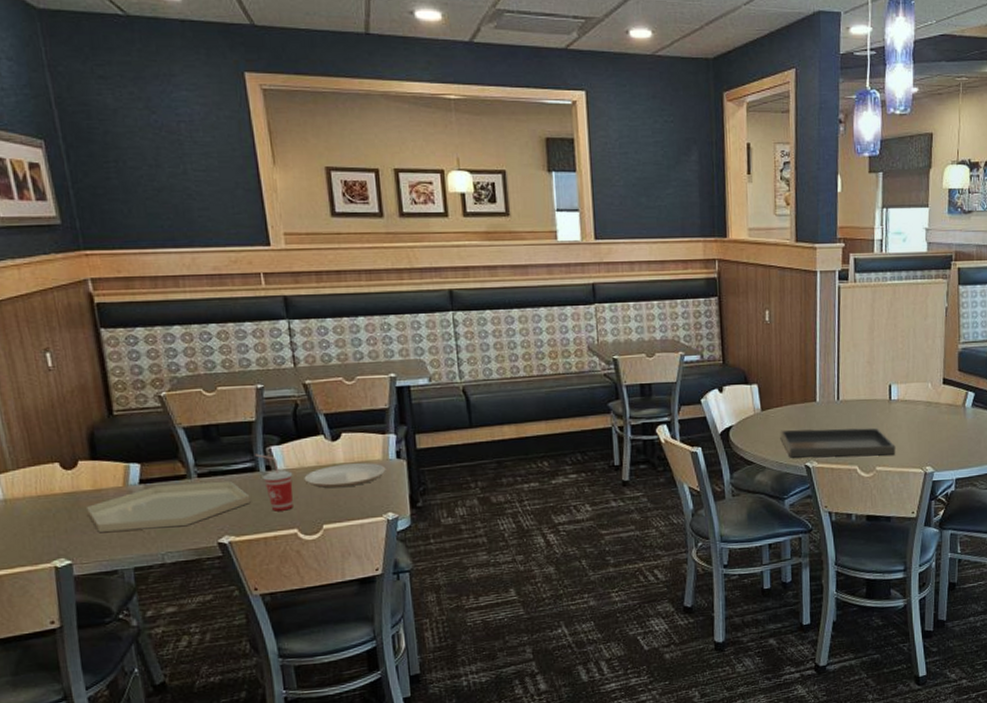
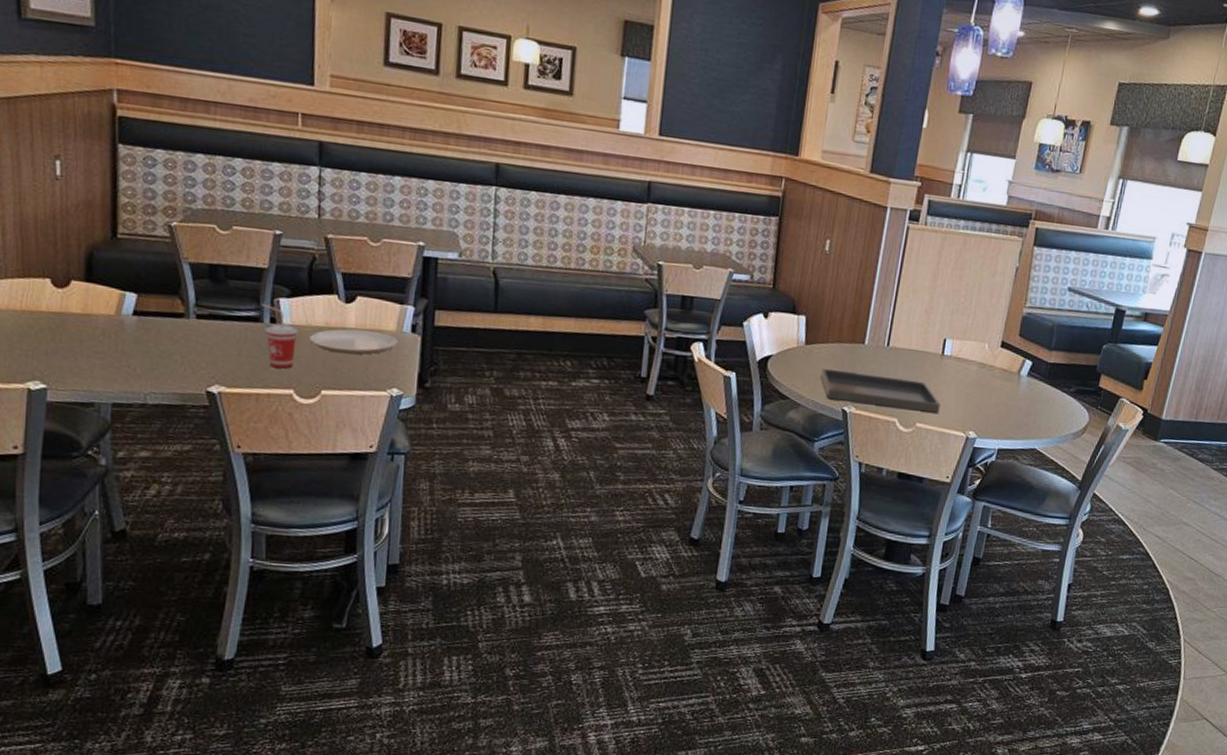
tray: present [85,480,251,532] -> none [71,320,249,368]

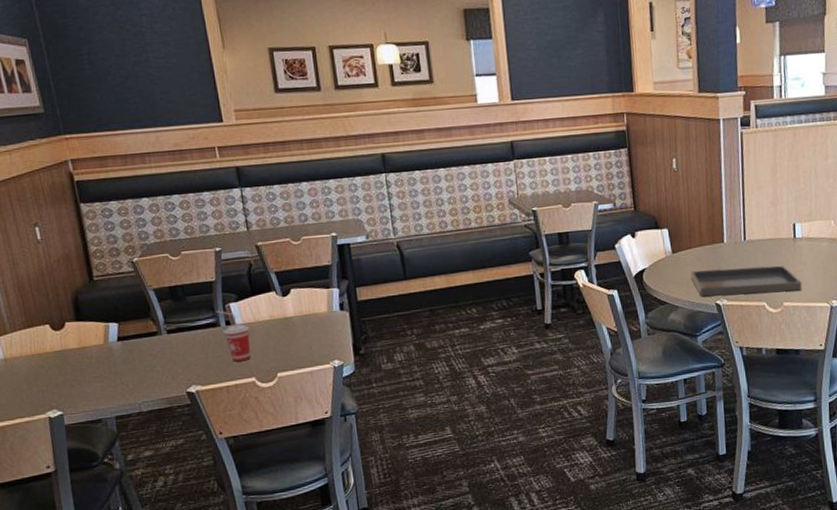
plate: present [309,328,398,355] -> none [259,315,331,340]

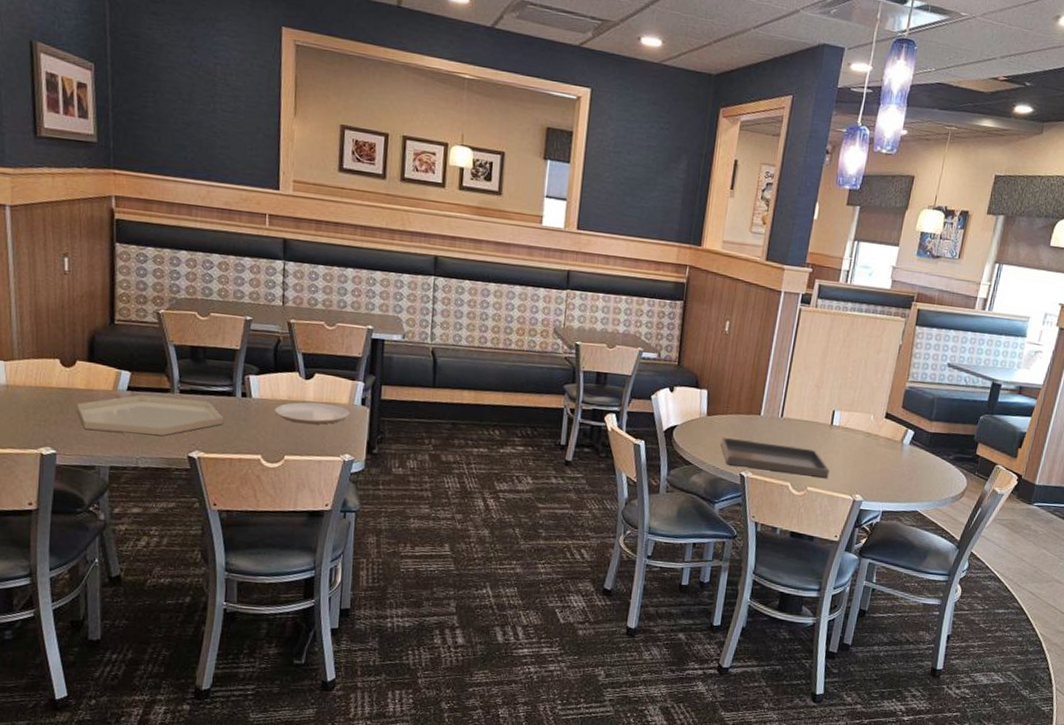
tray: none [73,335,214,385] -> present [76,394,224,436]
beverage cup: present [216,310,251,362] -> none [234,380,266,437]
plate: none [259,315,331,340] -> present [274,402,350,425]

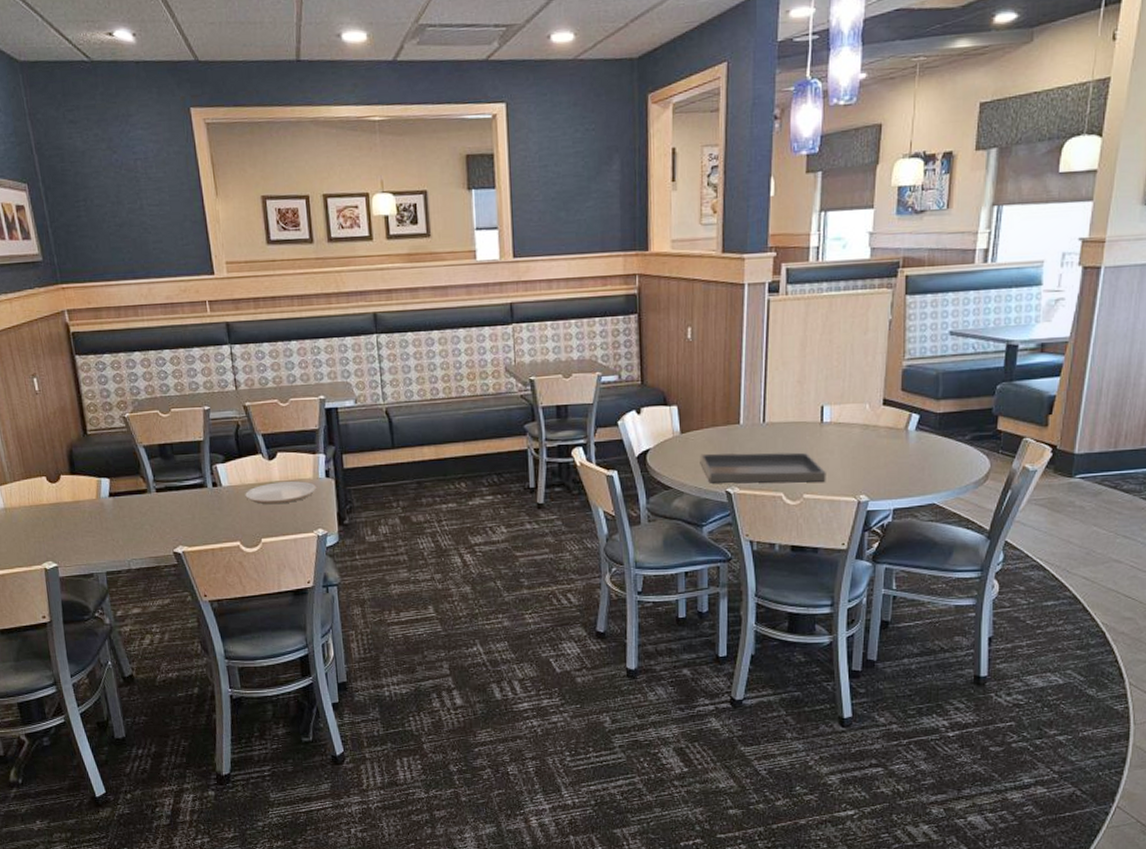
tray: present [76,394,224,436] -> none [67,495,200,539]

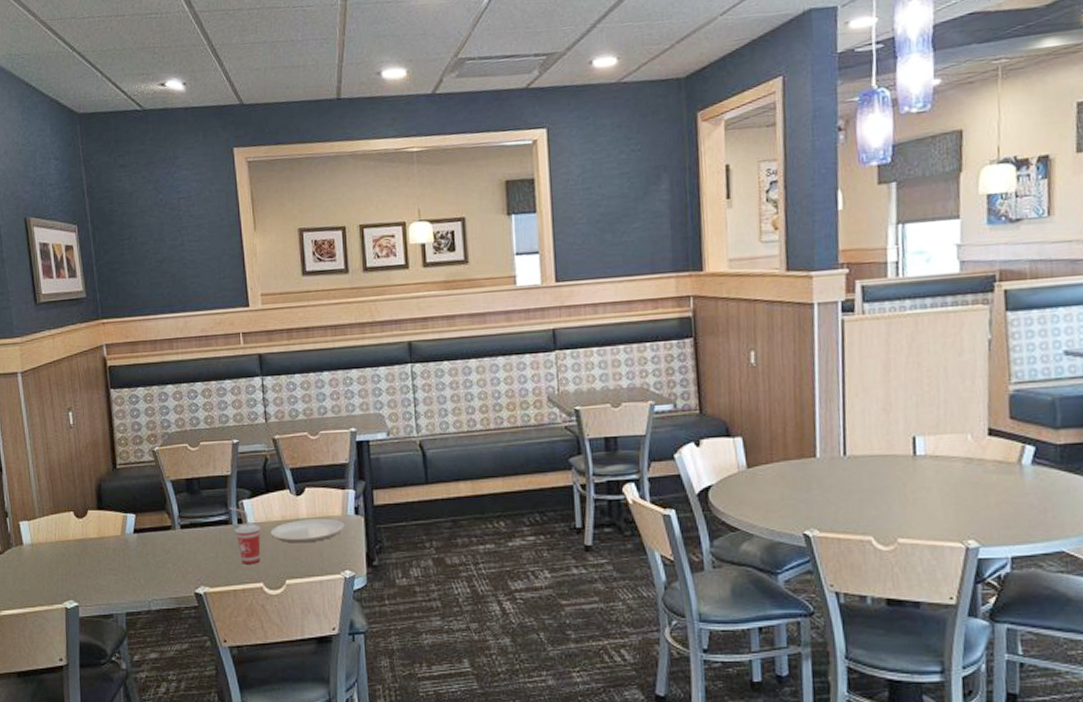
beverage cup: none [203,471,236,525] -> present [229,507,261,564]
tray: present [700,452,826,484] -> none [770,489,925,525]

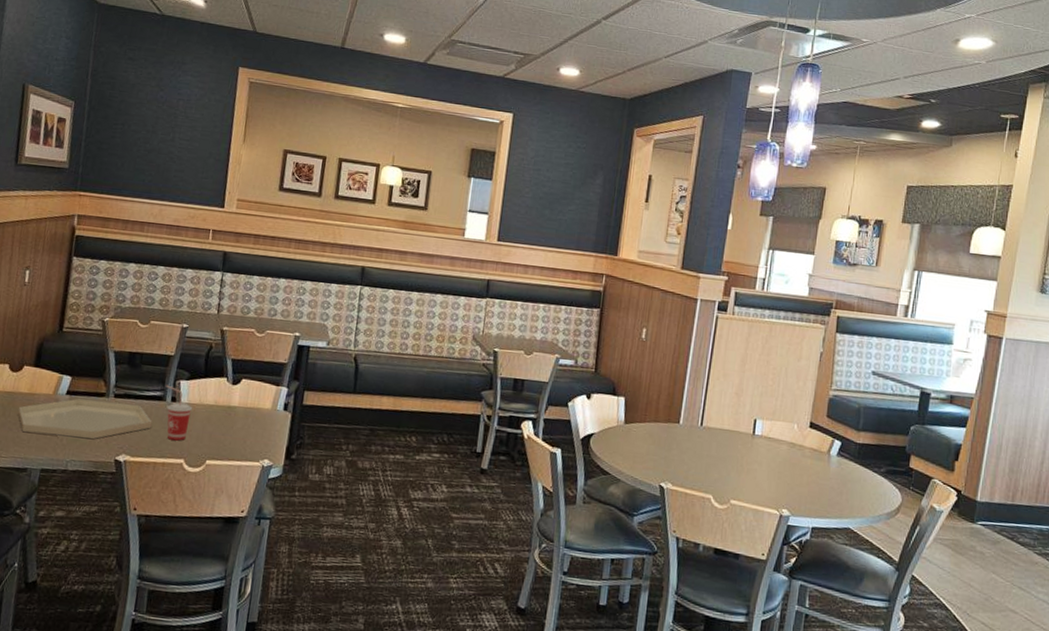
tray: none [91,532,224,577] -> present [18,398,152,439]
plate: present [270,518,345,544] -> none [200,406,273,429]

